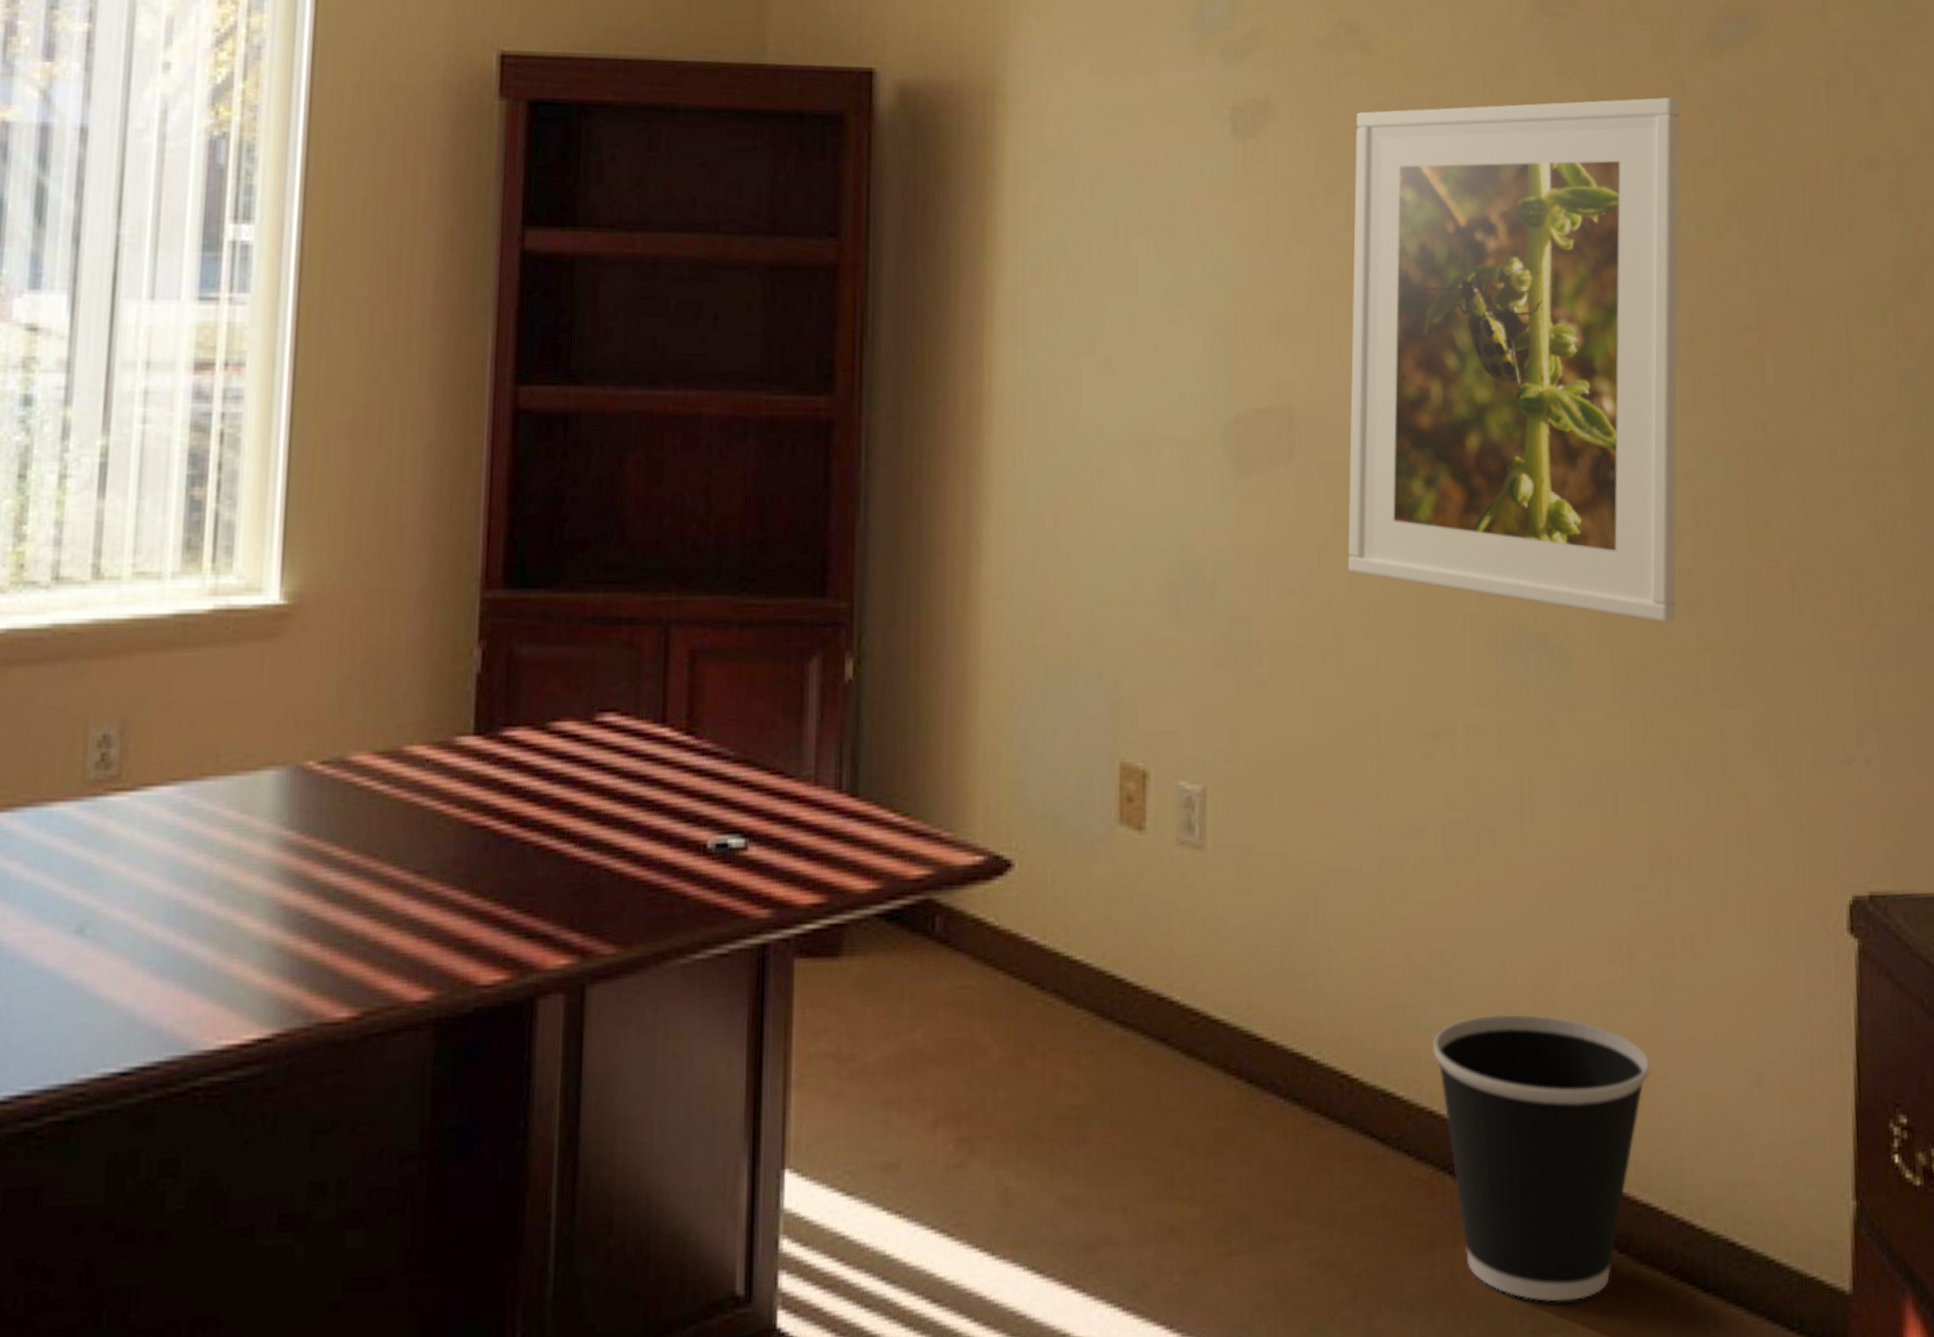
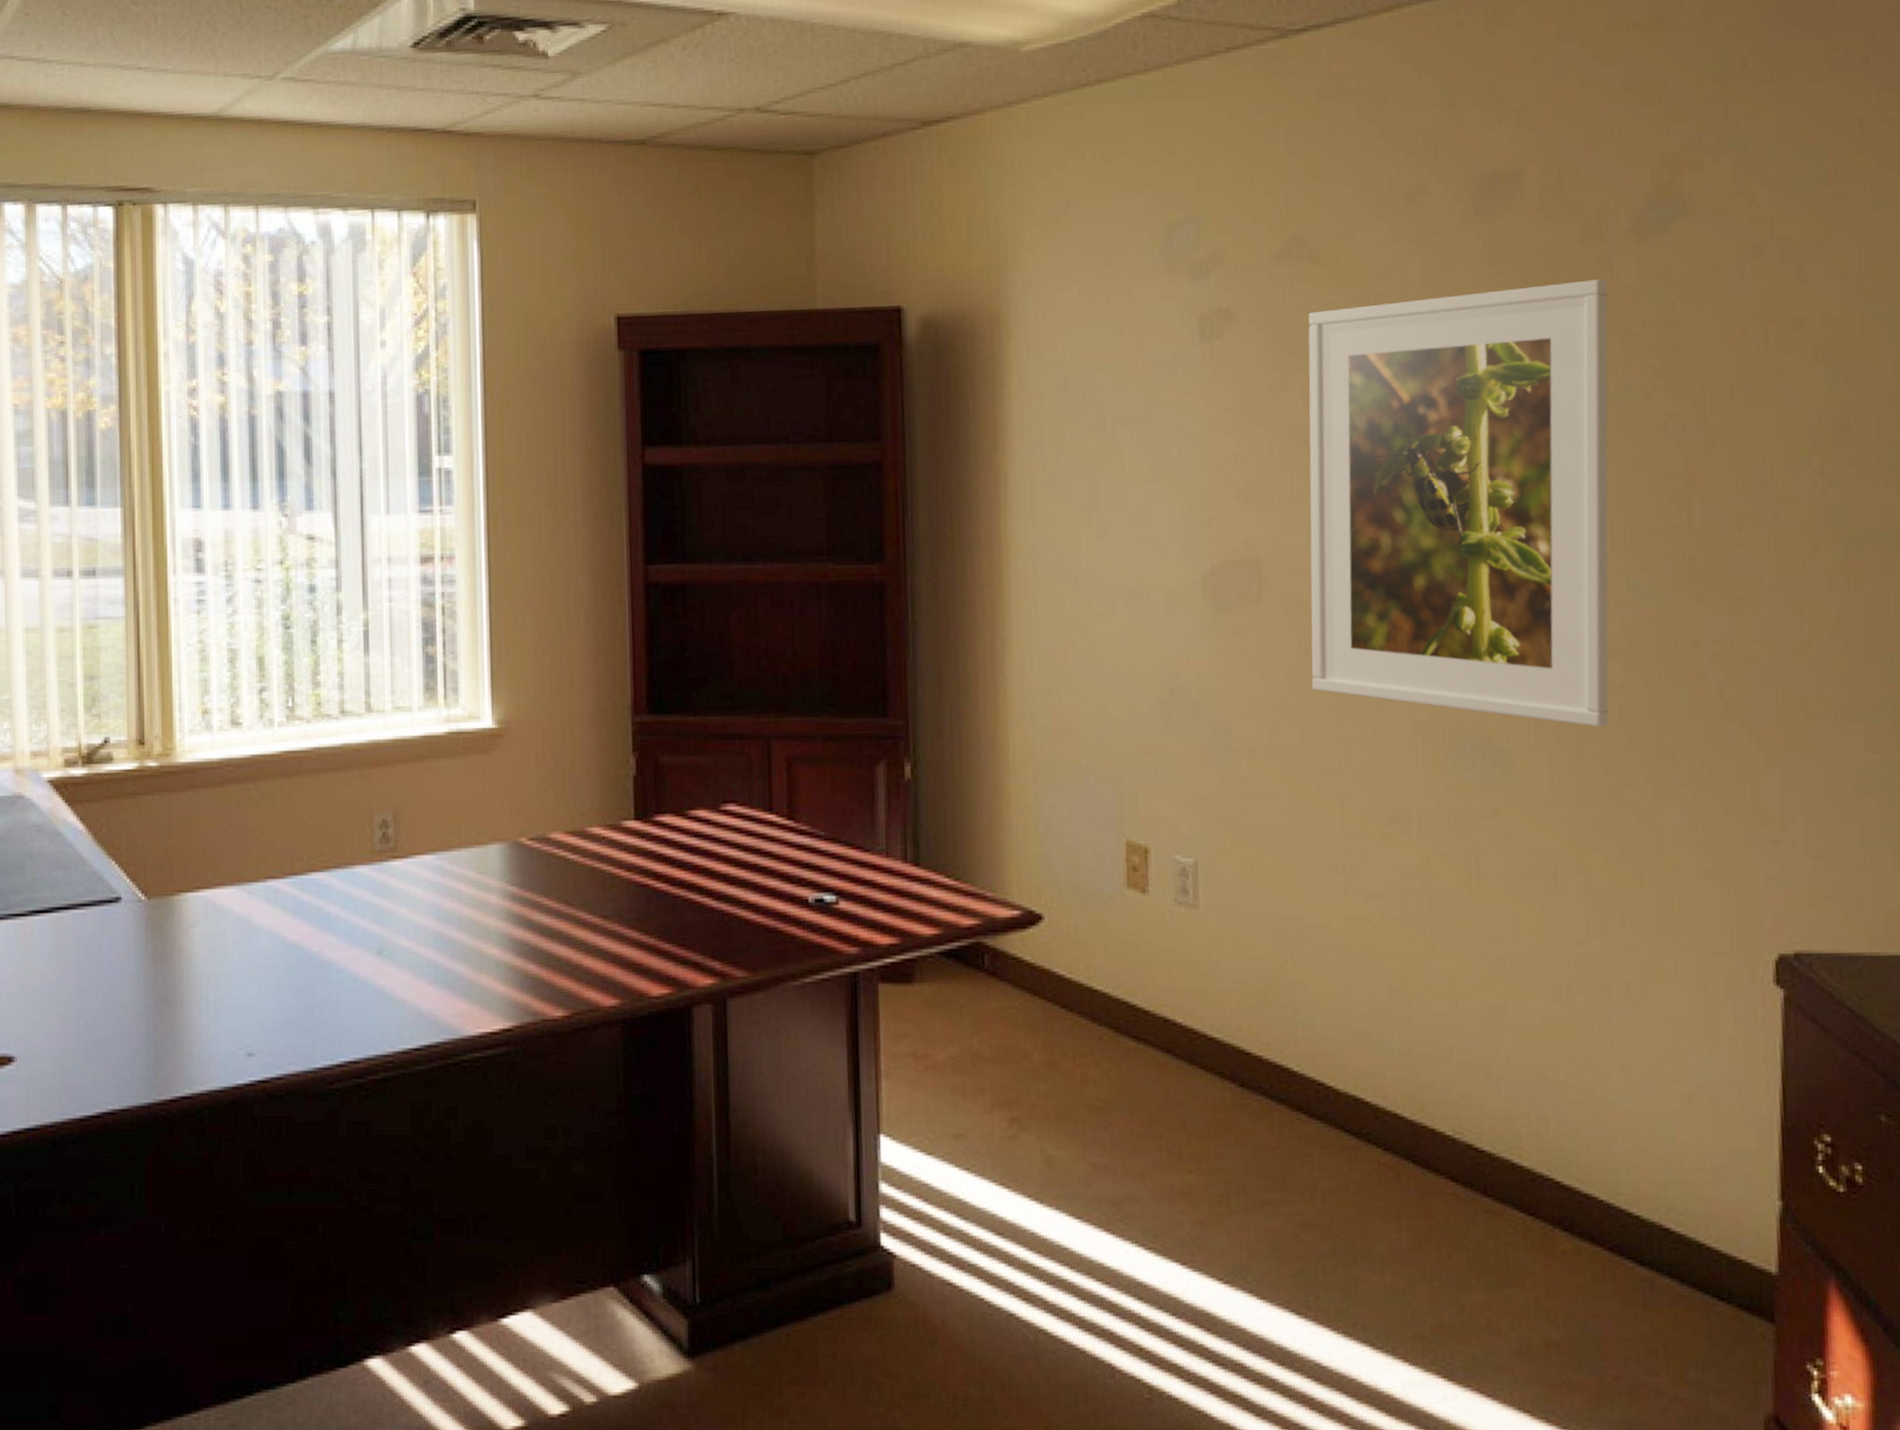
wastebasket: present [1432,1013,1651,1302] -> none [1395,1040,1590,1265]

